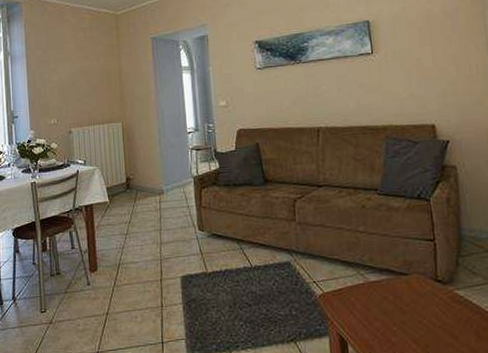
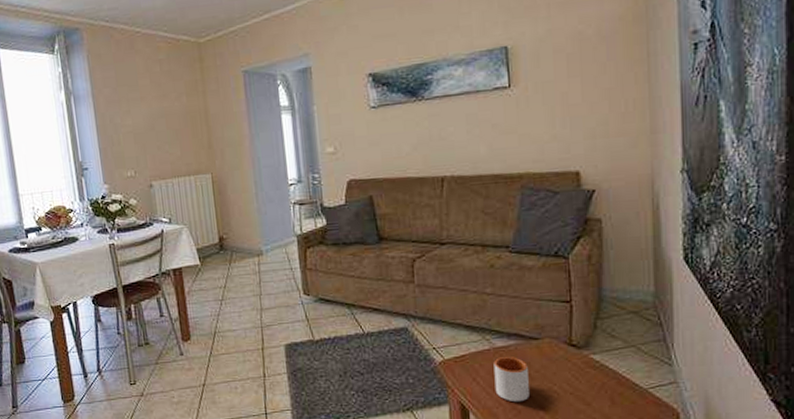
mug: none [368,291,402,335] -> present [493,357,529,403]

